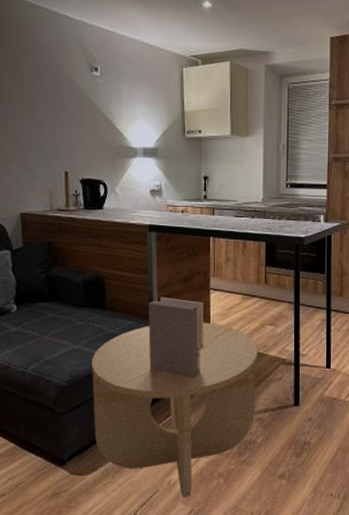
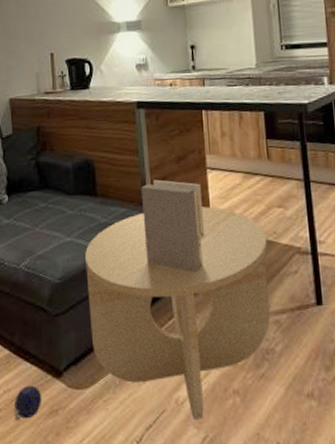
ball: none [17,473,46,504] -> present [13,385,42,422]

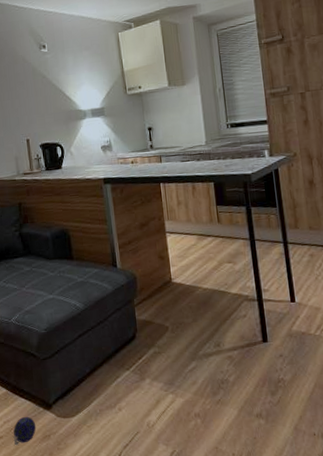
side table: present [85,206,270,421] -> none [65,264,224,439]
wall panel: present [140,179,205,273] -> none [110,243,167,320]

